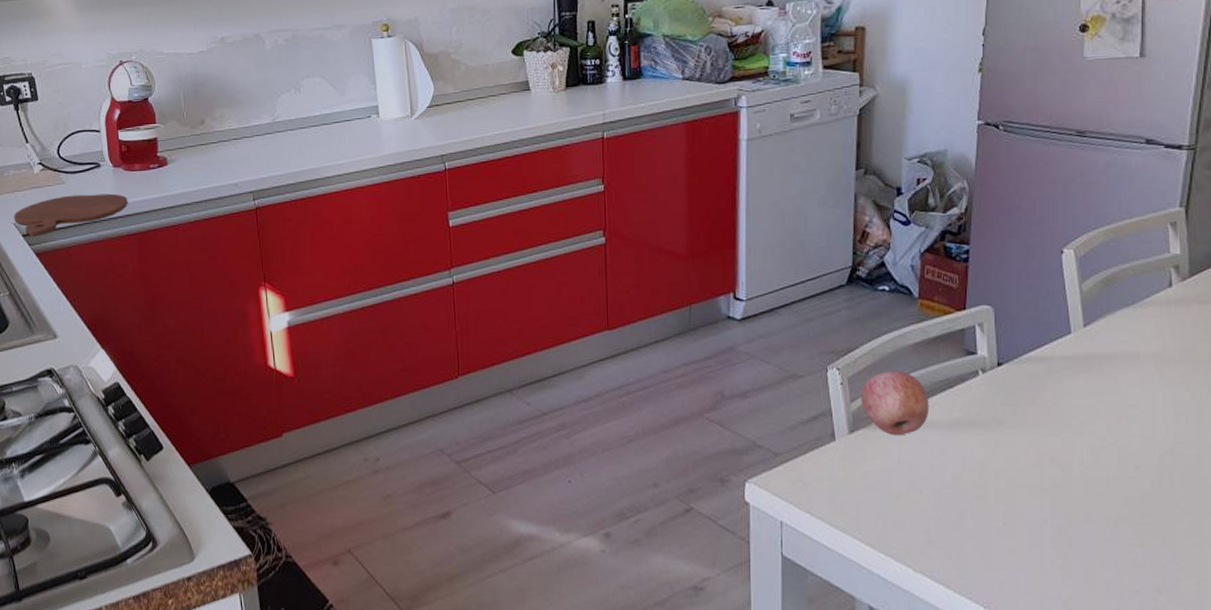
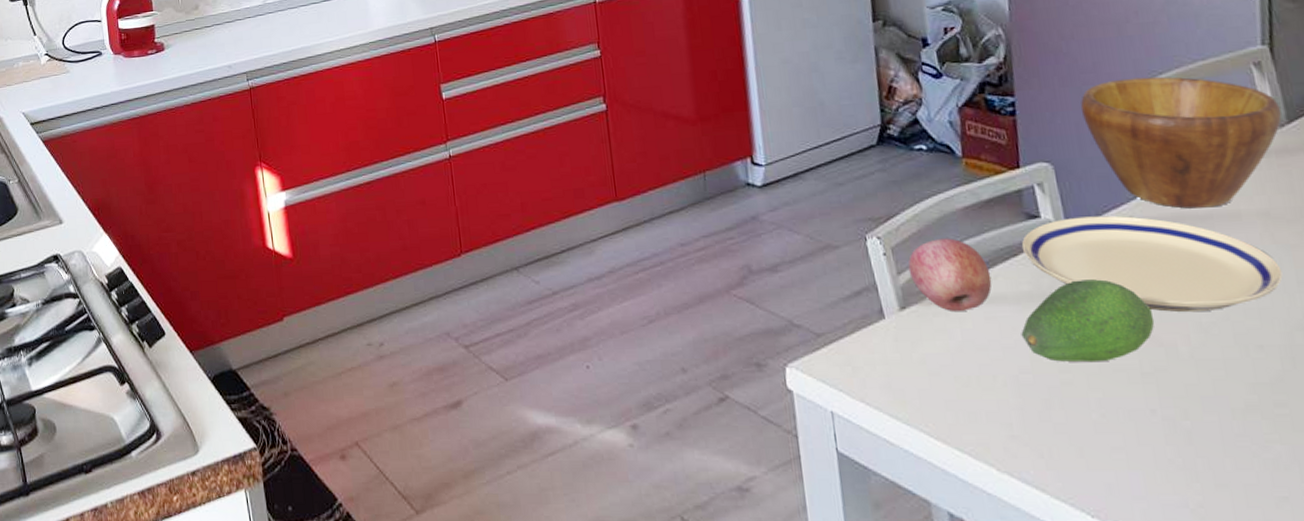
cutting board: present [14,193,128,237] -> none [23,80,128,126]
fruit: none [948,409,1057,480] -> present [1021,279,1155,363]
plate: none [958,353,1164,438] -> present [1021,215,1283,313]
bowl: none [1025,231,1185,349] -> present [1081,76,1282,209]

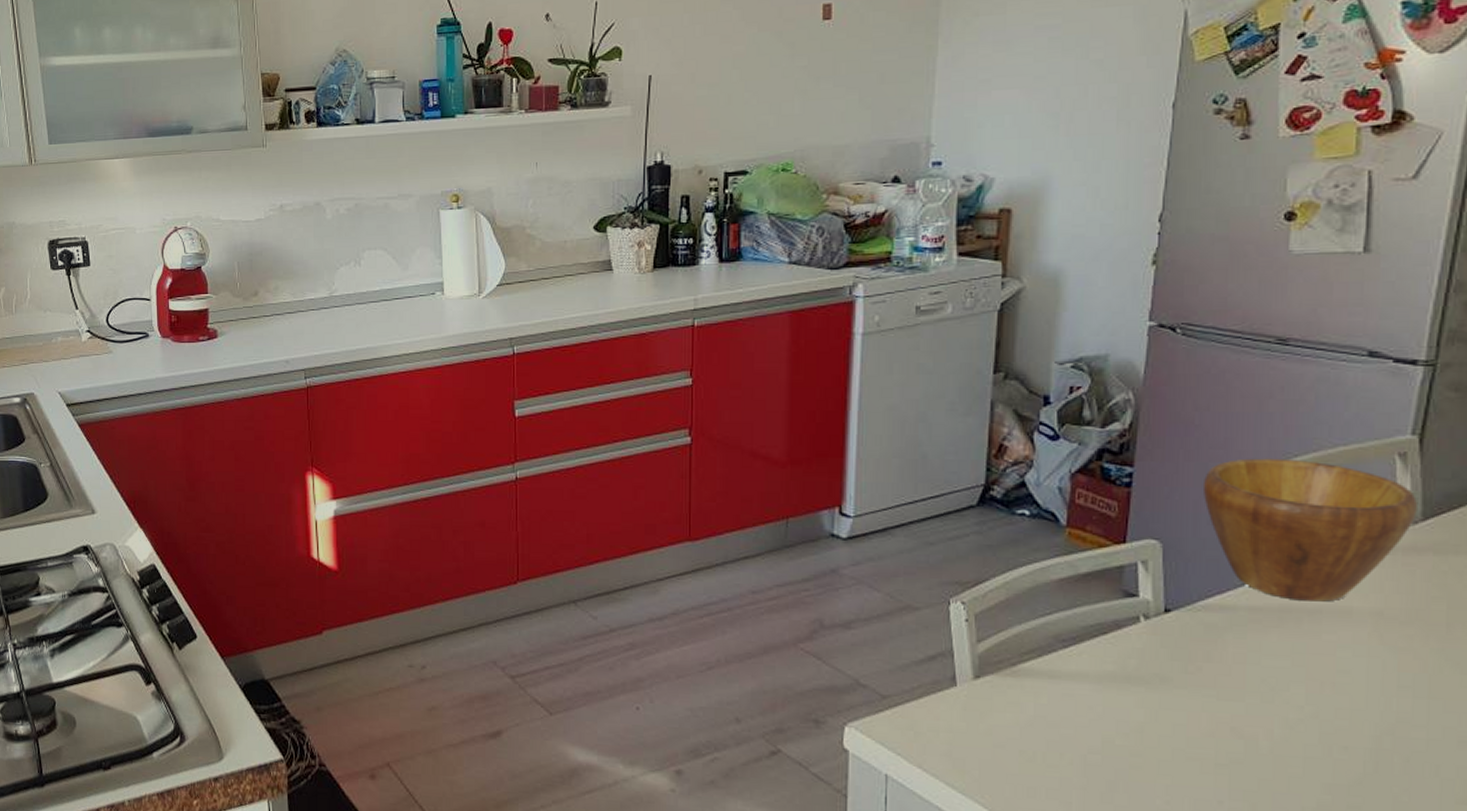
fruit: present [907,238,992,311] -> none [989,609,1076,685]
plate: present [1021,215,1283,313] -> none [1113,599,1384,708]
fruit: present [1021,279,1155,363] -> none [1097,664,1240,749]

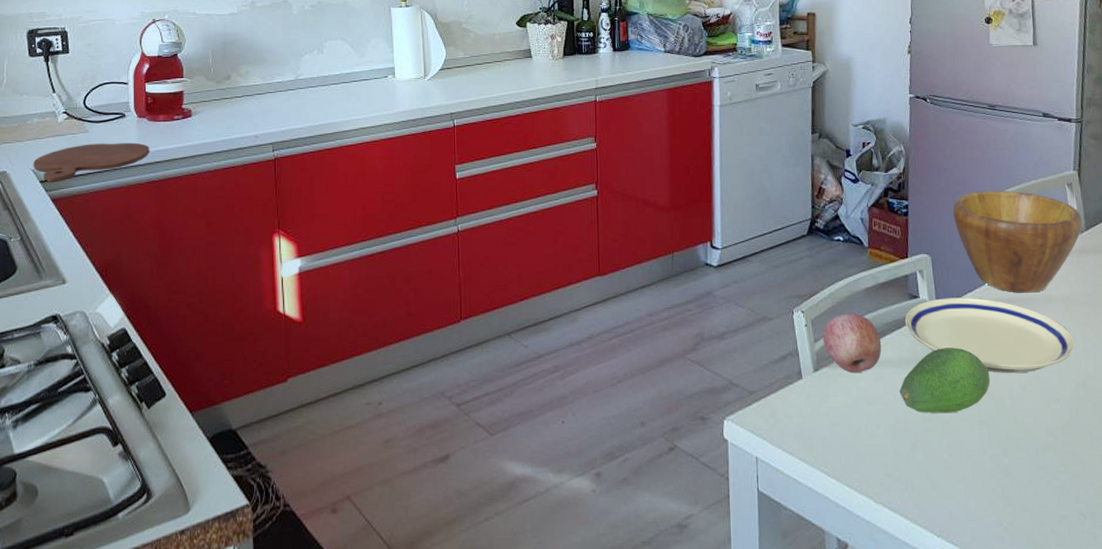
cutting board: none [59,365,175,407] -> present [33,142,150,184]
fruit: none [989,609,1076,685] -> present [822,313,882,373]
fruit: none [1097,664,1240,749] -> present [899,347,991,414]
plate: none [1113,599,1384,708] -> present [904,297,1075,374]

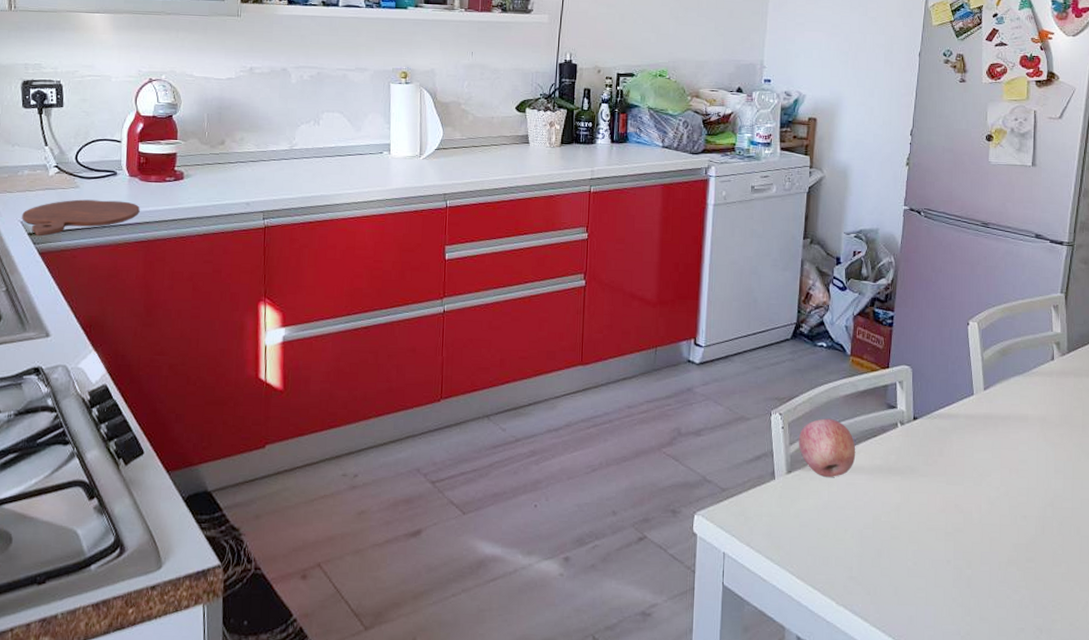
fruit: present [899,347,991,414] -> none [869,458,960,523]
plate: present [904,297,1075,374] -> none [880,410,1047,489]
bowl: present [953,190,1082,293] -> none [938,307,1064,411]

